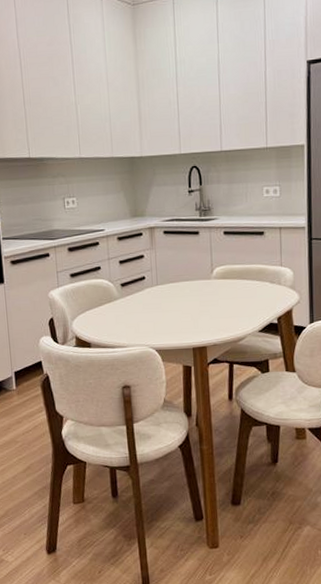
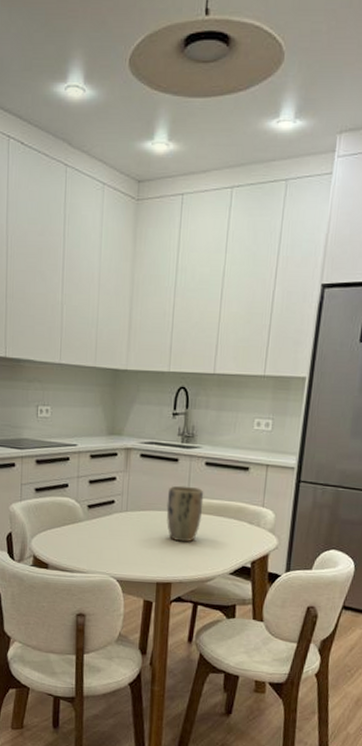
plant pot: none [193,255,227,308] -> present [166,485,204,542]

